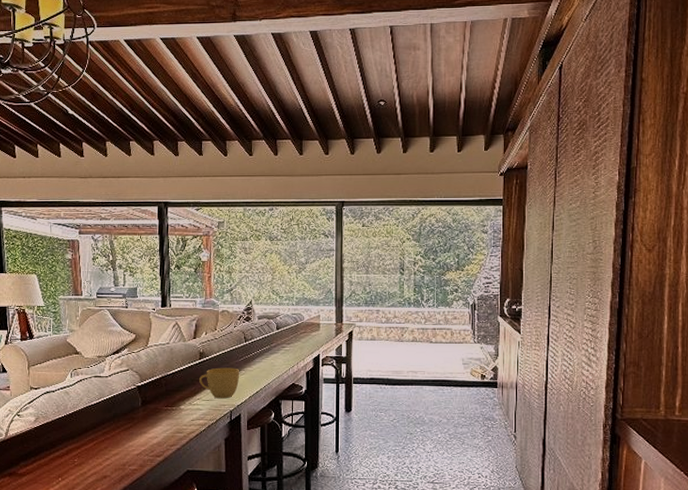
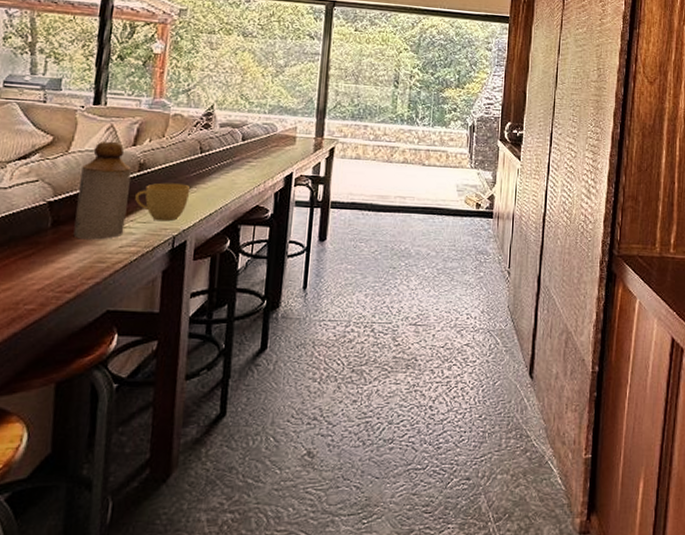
bottle: none [157,336,194,415] -> present [73,141,132,240]

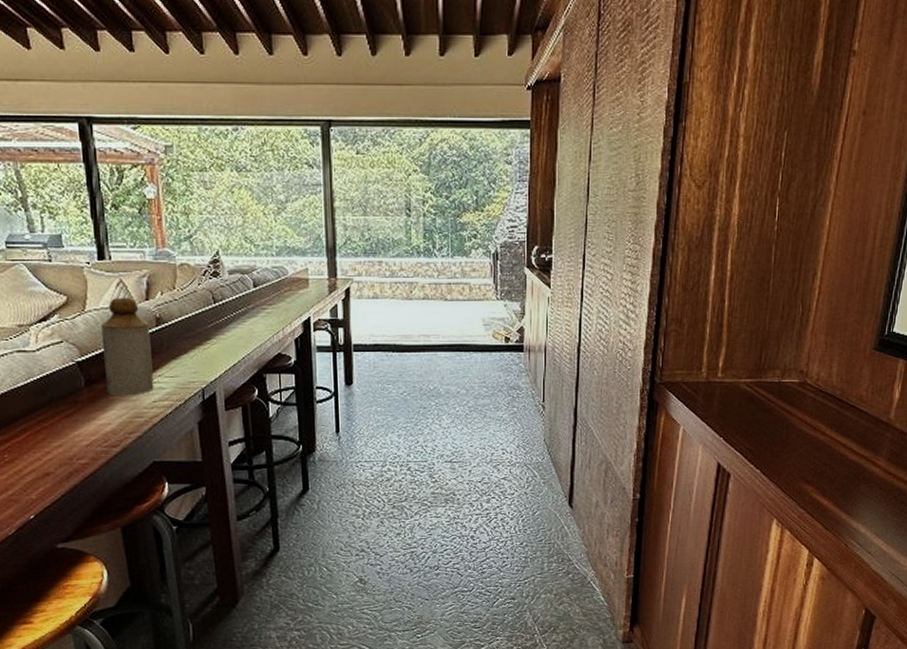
cup: present [135,183,191,222] -> none [158,336,211,375]

